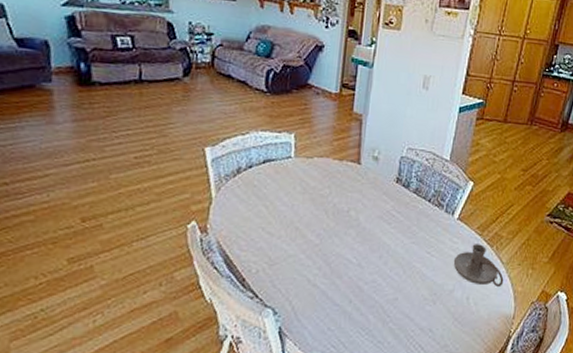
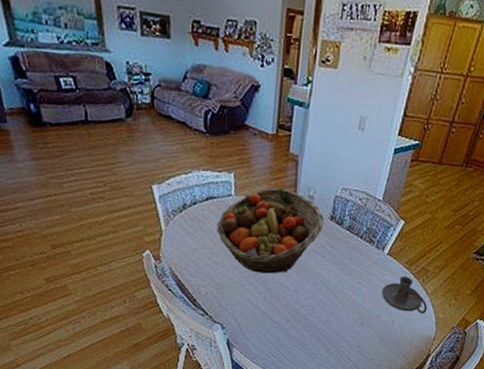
fruit basket: none [273,148,391,245] -> present [217,188,325,274]

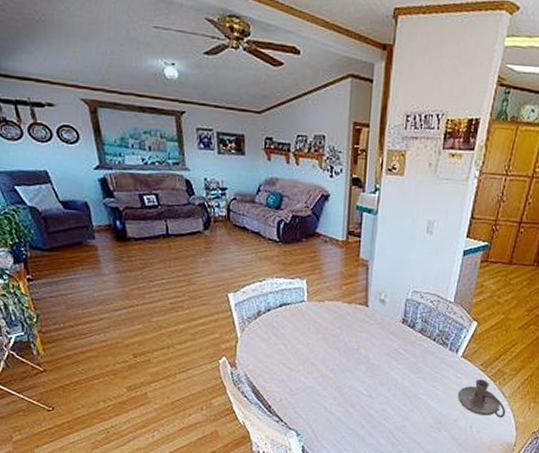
fruit basket: present [217,188,325,274] -> none [290,292,397,379]

